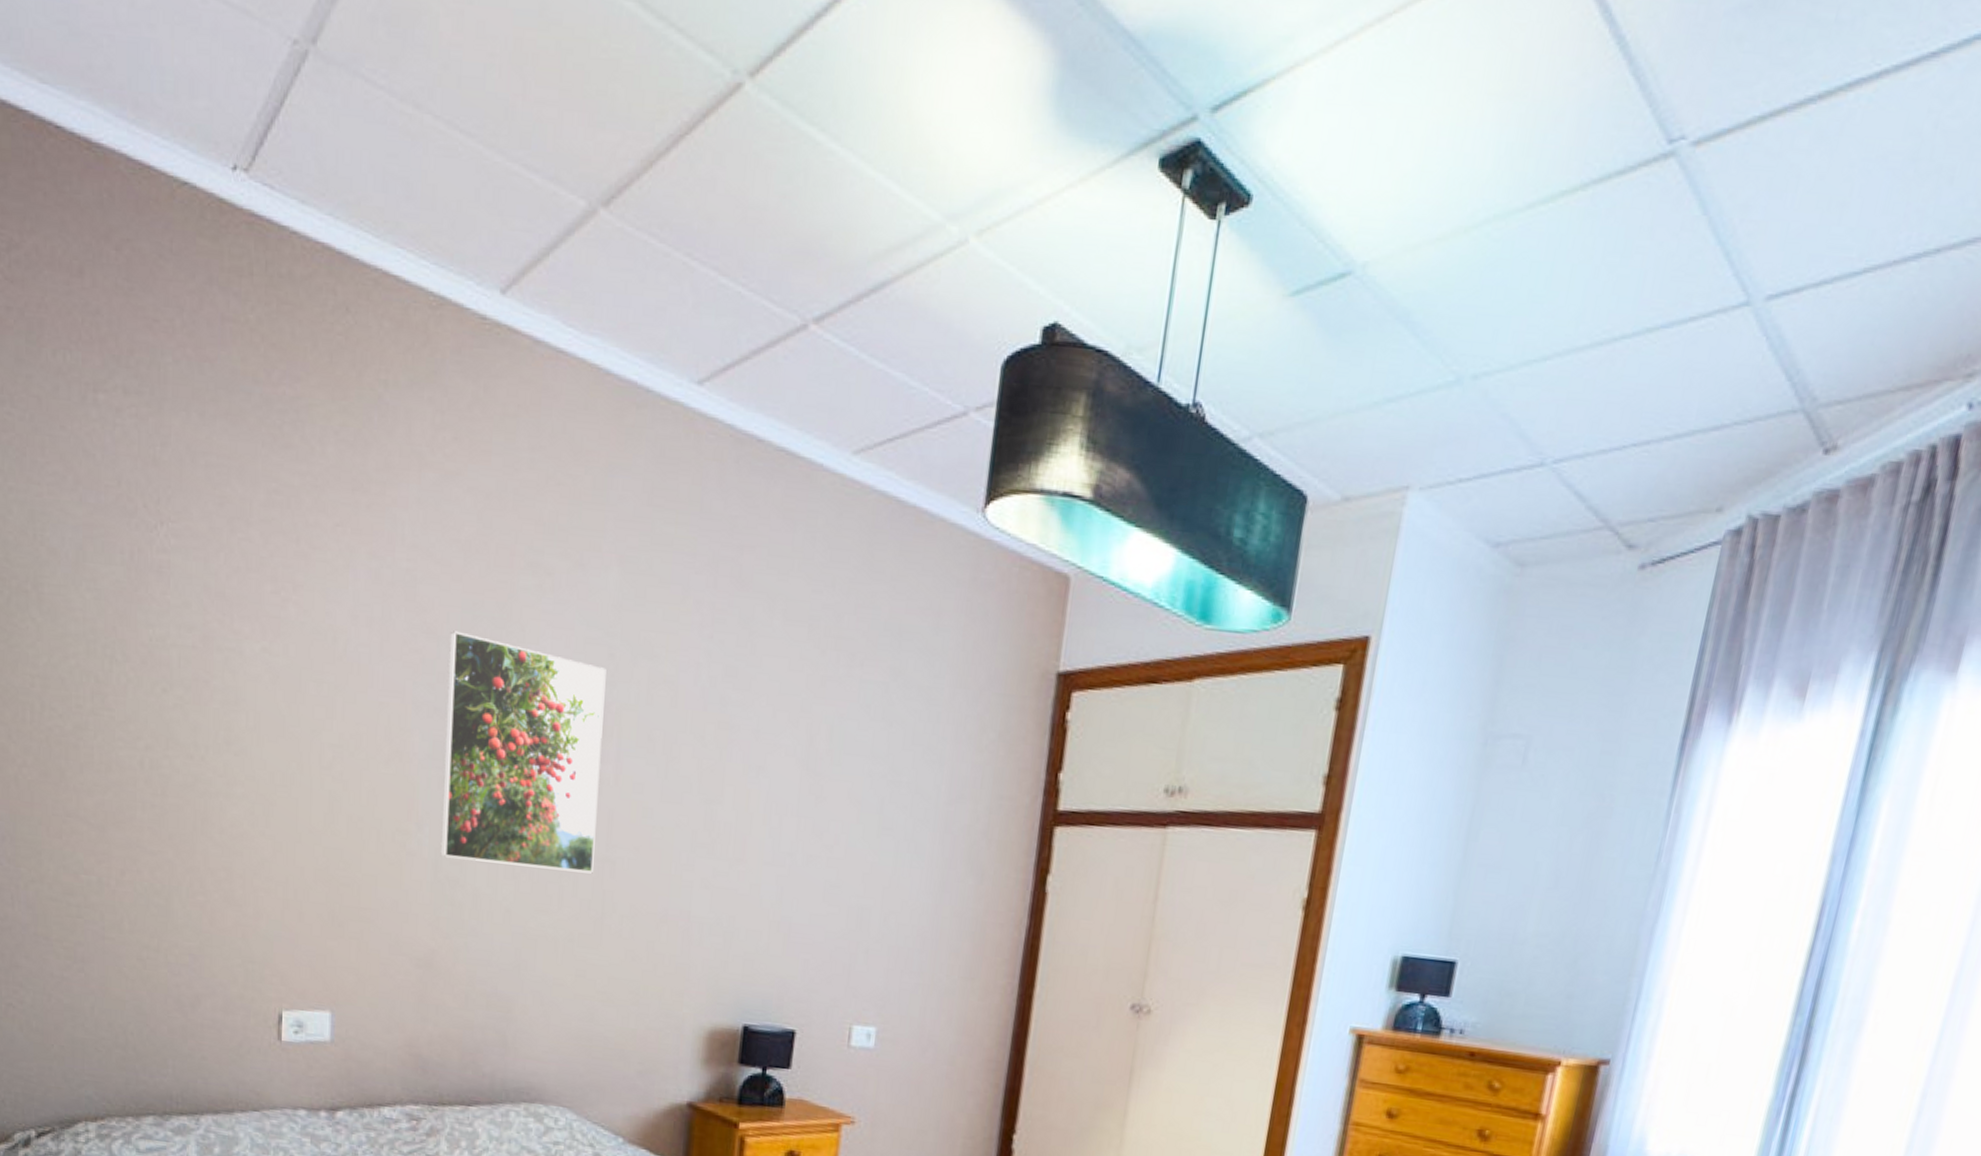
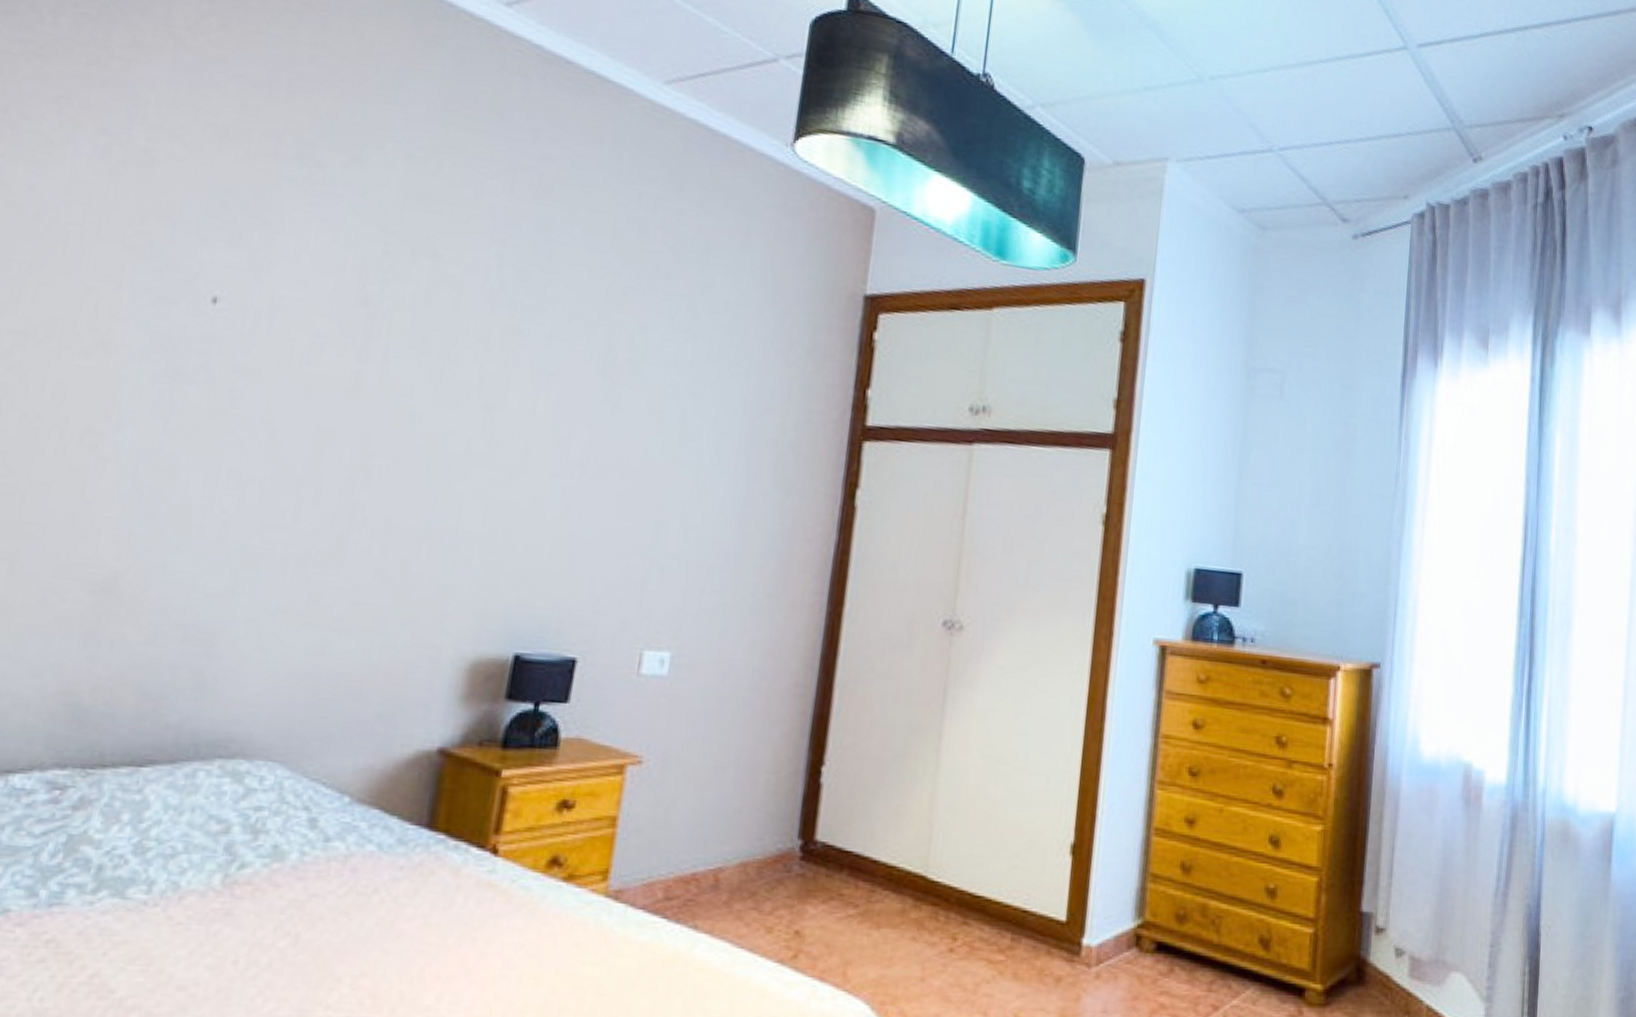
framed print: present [440,631,606,874] -> none [142,216,380,484]

